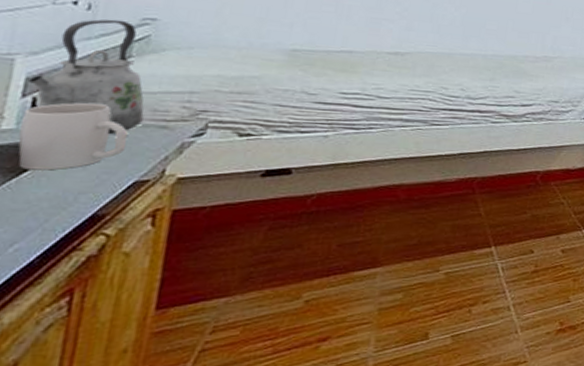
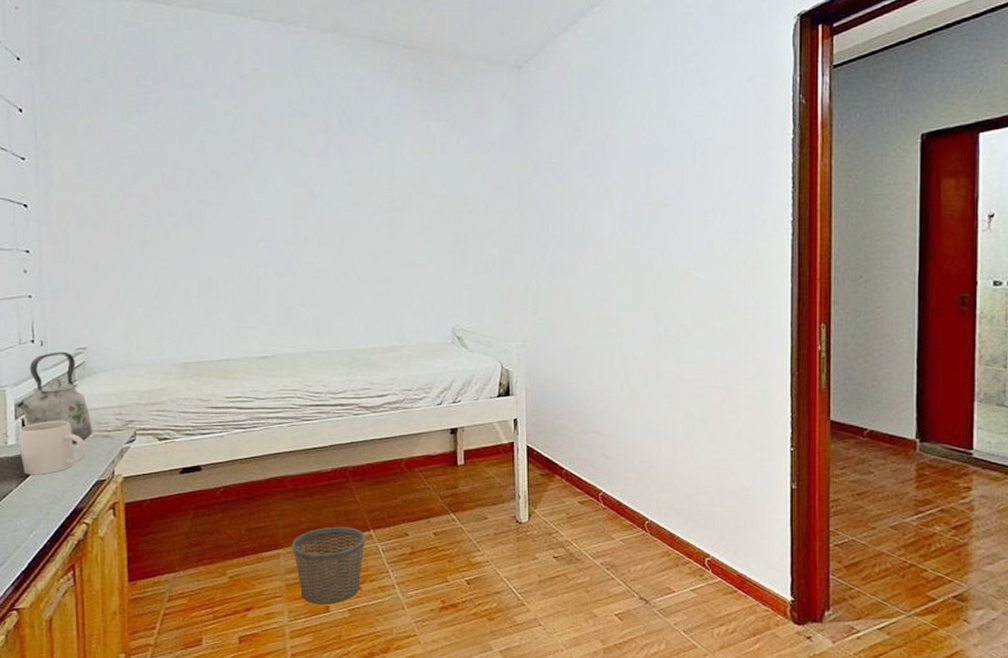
basket: none [392,242,486,331] -> present [291,526,367,604]

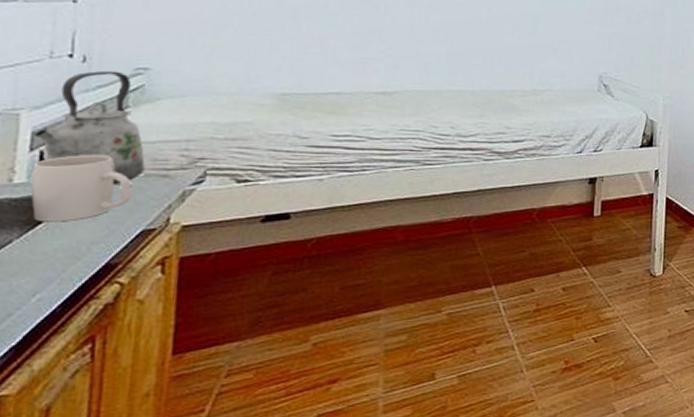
basket: present [291,526,367,604] -> none [395,282,487,372]

